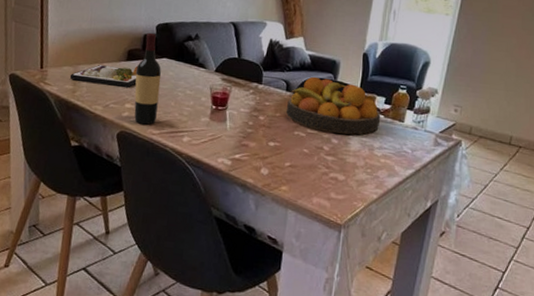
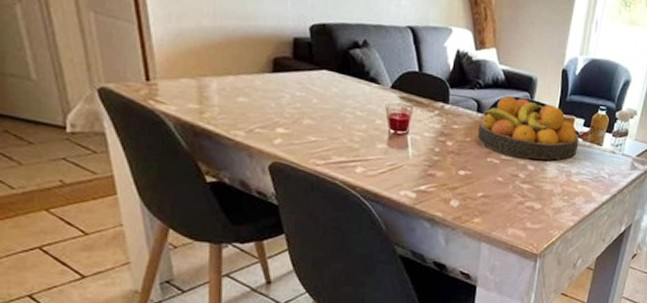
dinner plate: present [69,65,138,87] -> none [192,77,289,107]
wine bottle: present [134,32,162,125] -> none [286,36,322,154]

